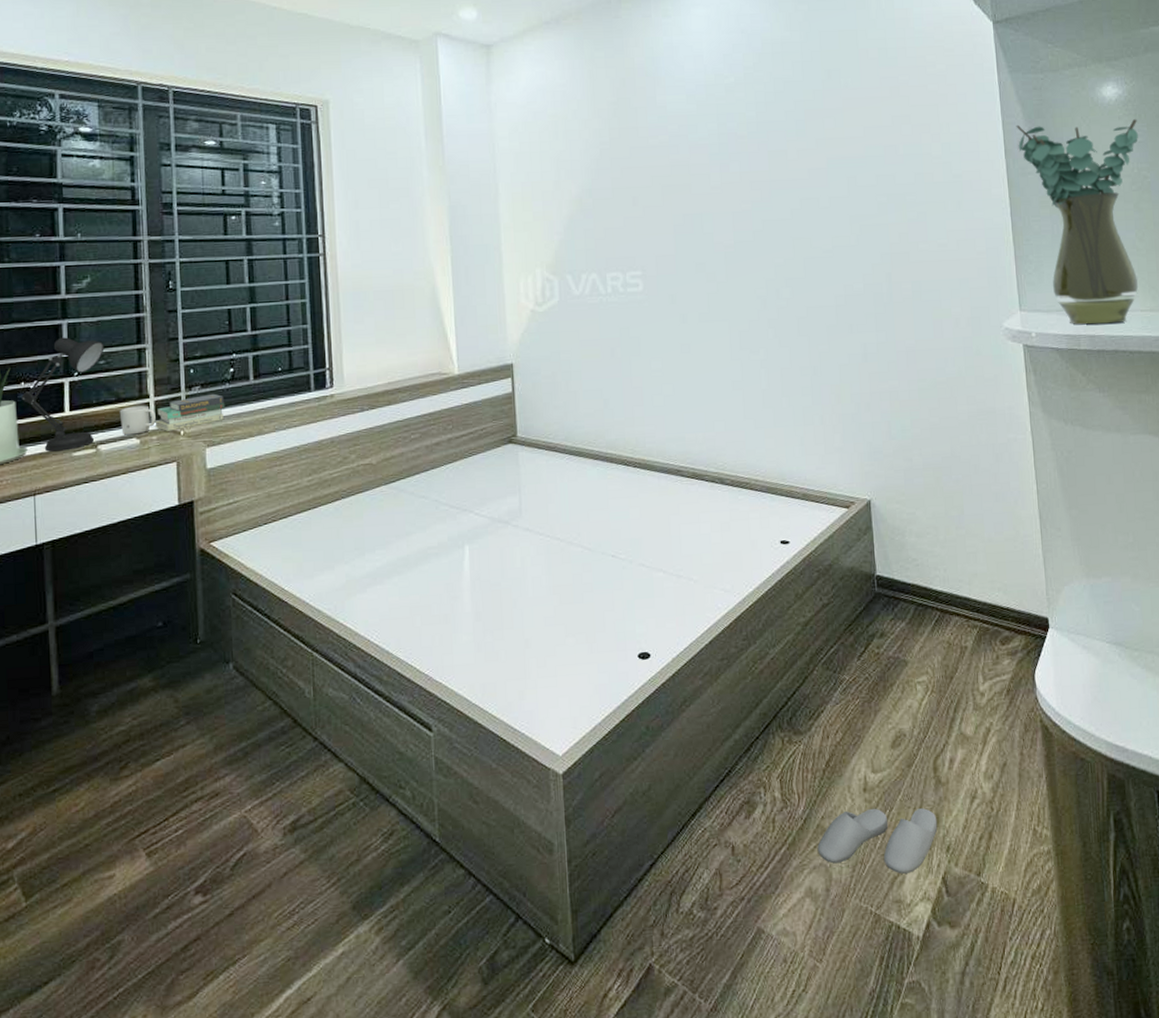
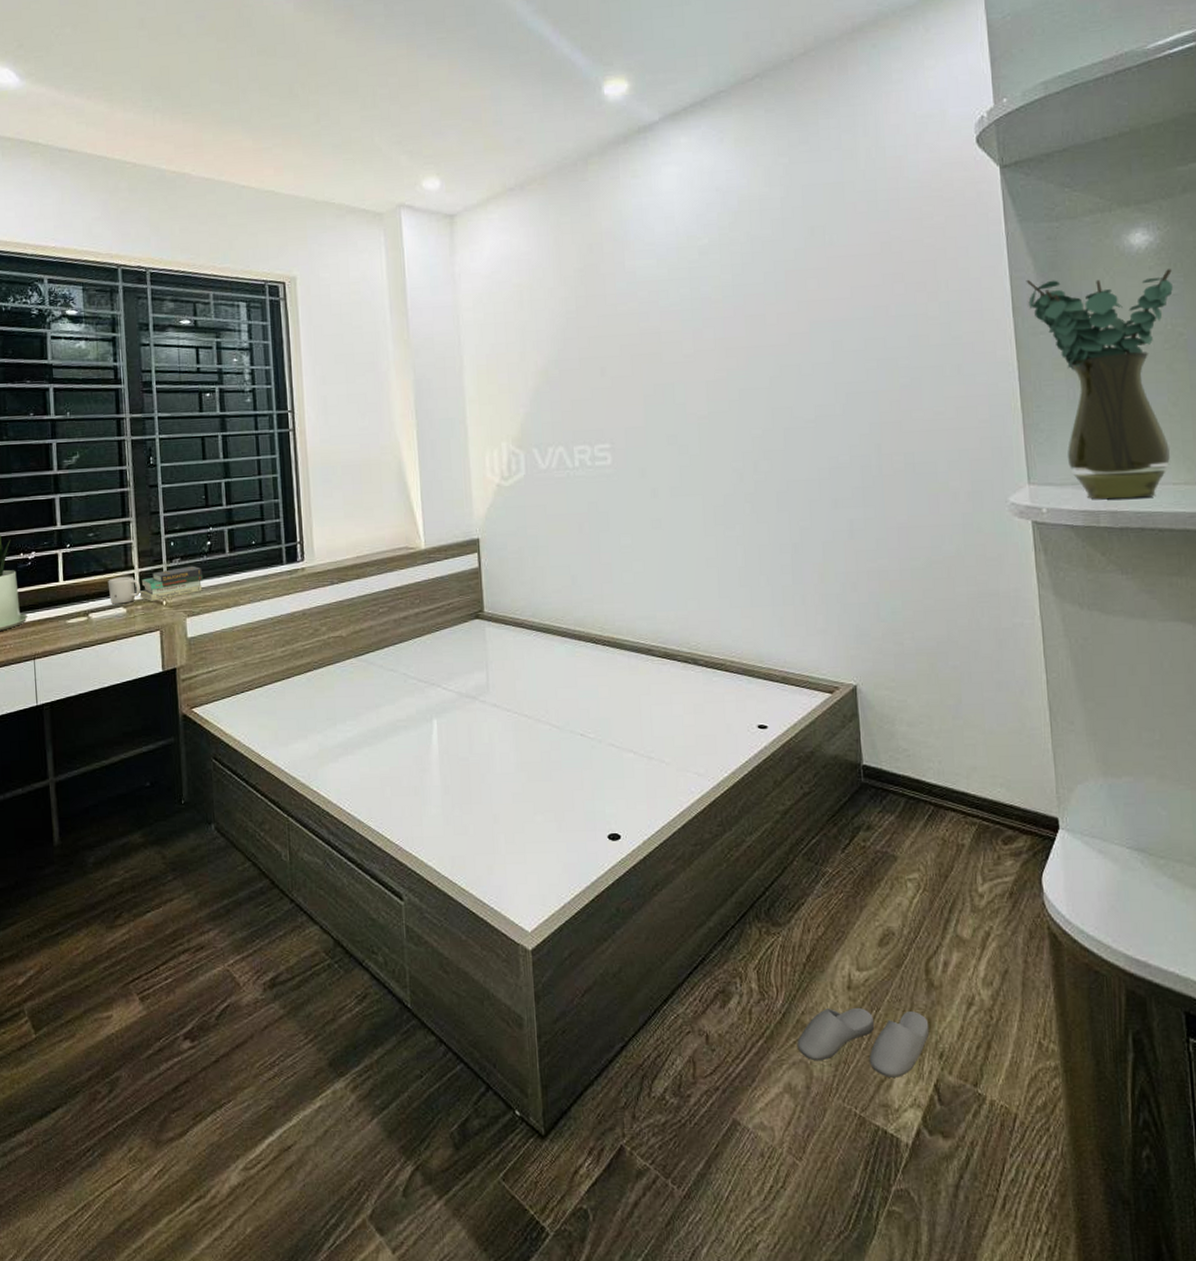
desk lamp: present [21,337,104,452] -> none [21,511,93,619]

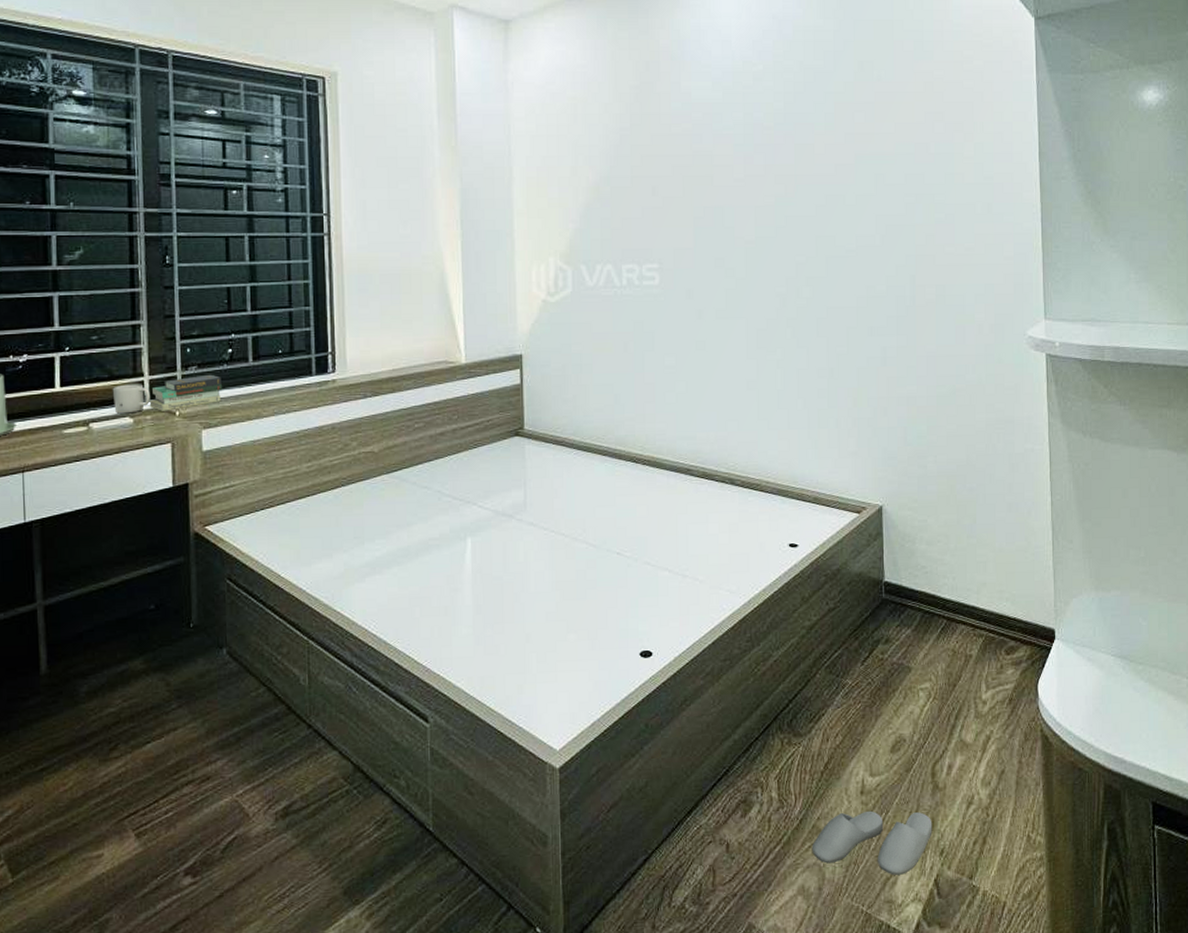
vase: present [1026,269,1173,499] -> none [1052,126,1177,336]

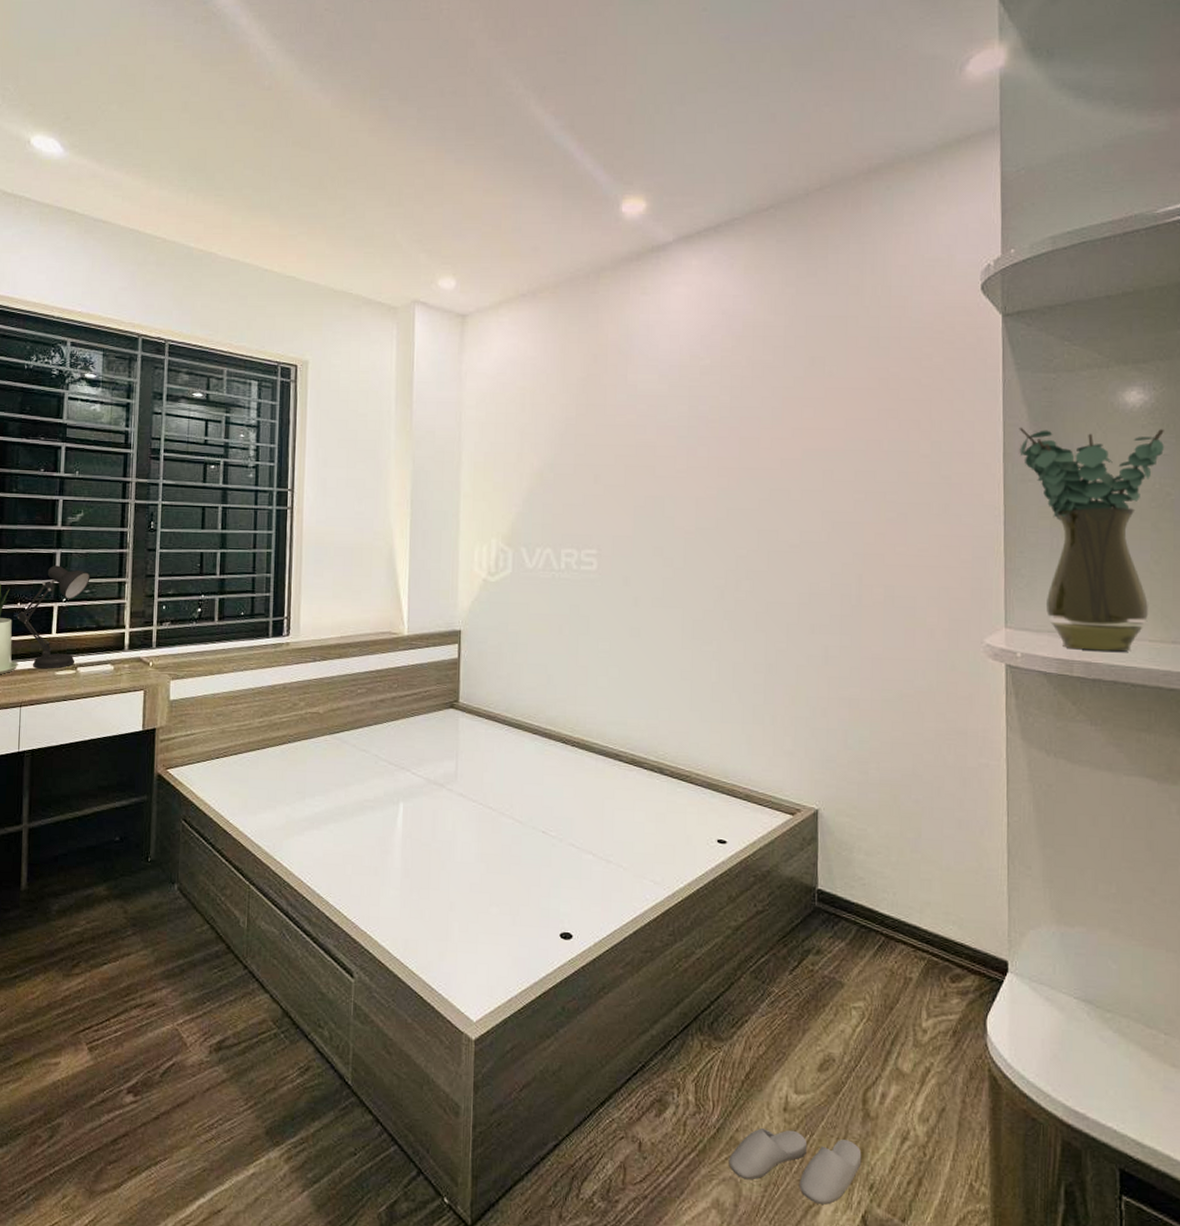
desk lamp: none [10,310,97,428] -> present [17,565,90,669]
mug: present [112,384,150,414] -> none [98,634,129,661]
books: present [149,374,223,411] -> none [127,630,191,661]
vase: none [1052,126,1177,336] -> present [1019,427,1164,652]

